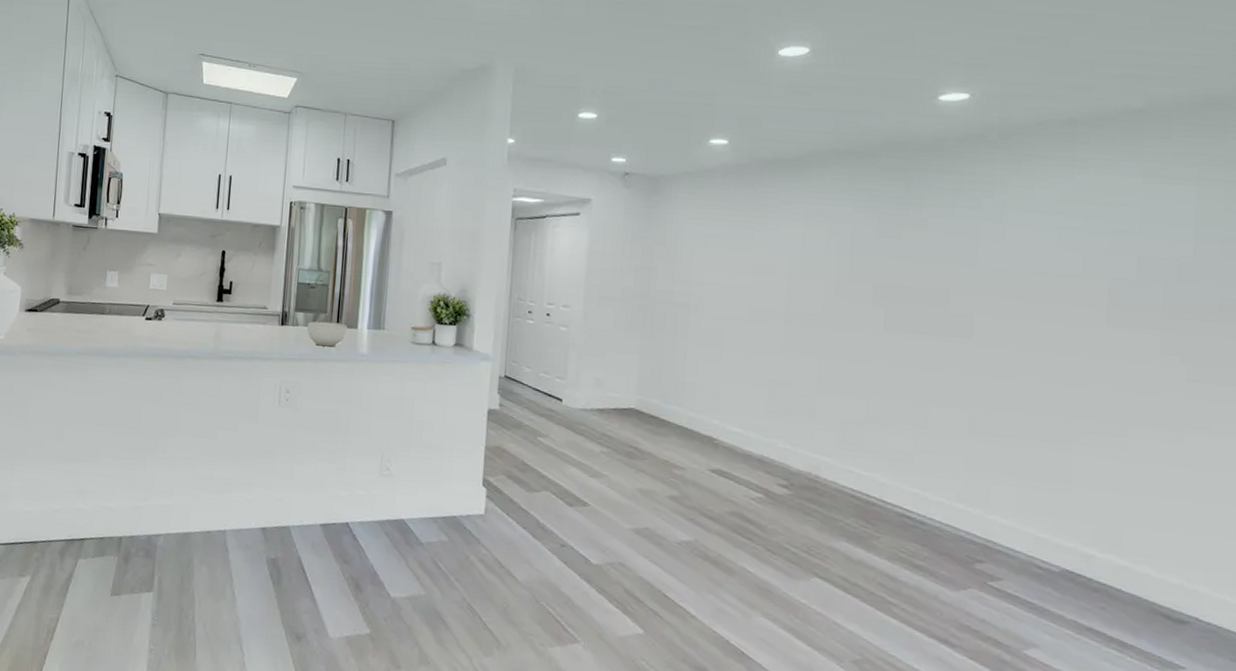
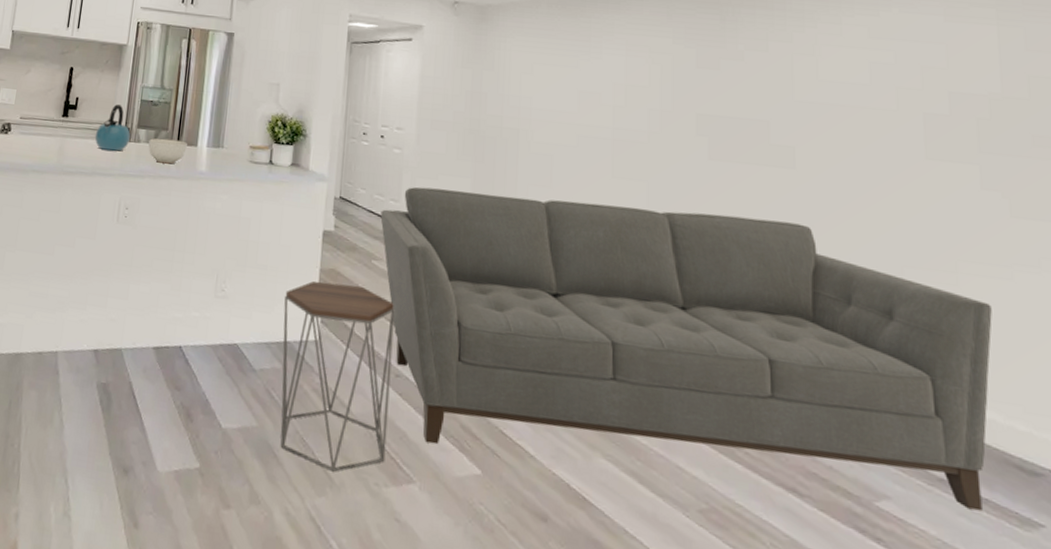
kettle: none [251,288,288,335] -> present [94,104,130,151]
side table: none [448,458,561,635] -> present [280,281,395,472]
sofa: none [546,364,1157,657] -> present [380,186,992,512]

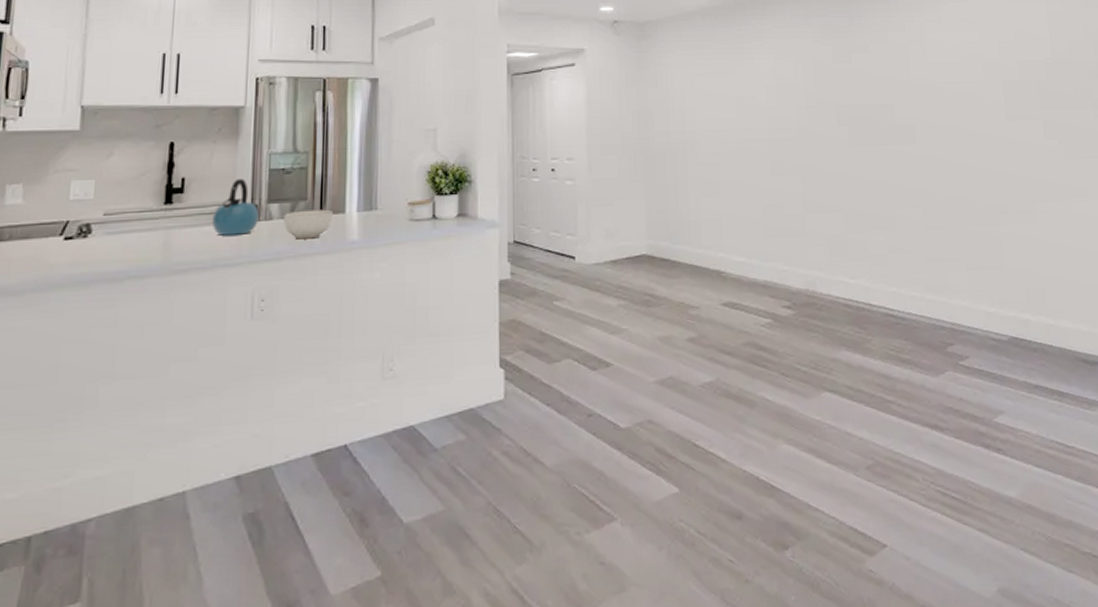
side table: present [280,281,395,472] -> none [462,331,585,534]
sofa: present [380,186,992,512] -> none [558,192,1065,476]

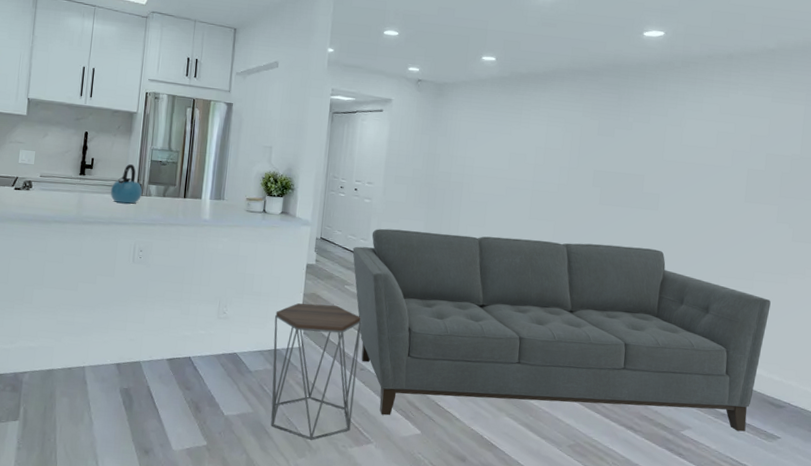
bowl: present [282,209,333,240] -> none [158,192,193,214]
side table: none [462,331,585,534] -> present [271,303,362,440]
sofa: none [558,192,1065,476] -> present [352,228,771,432]

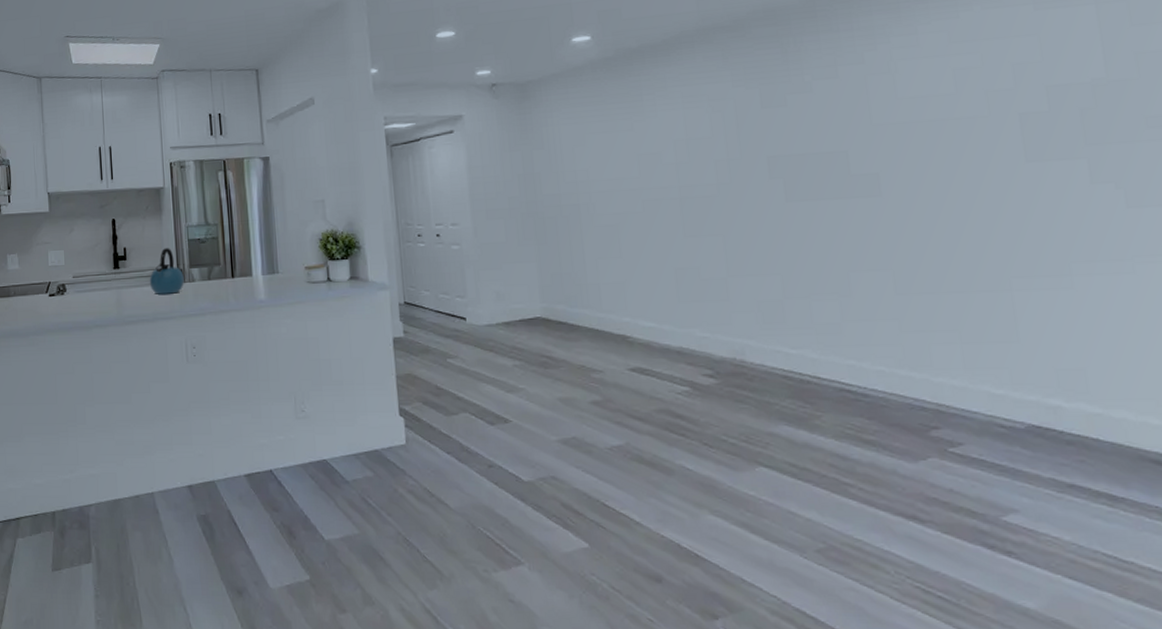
side table: present [271,303,362,440] -> none [364,385,491,565]
sofa: present [352,228,771,432] -> none [448,252,1119,526]

